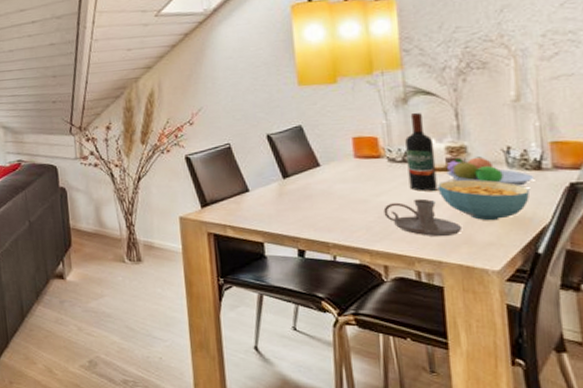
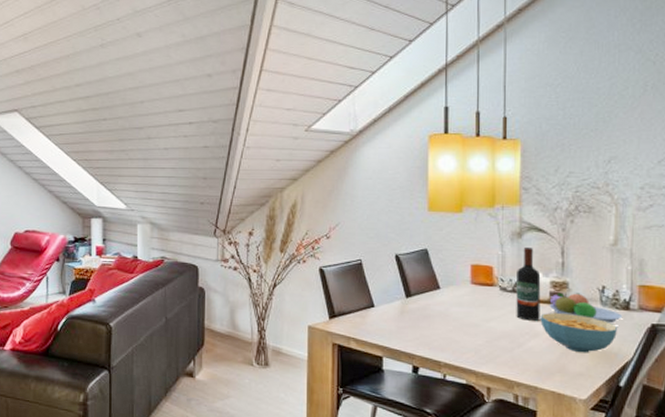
candle holder: present [383,198,463,237] -> none [491,327,558,365]

